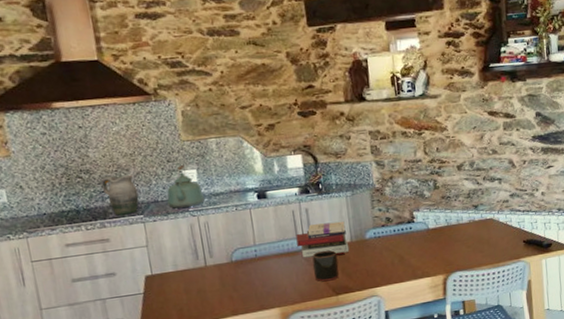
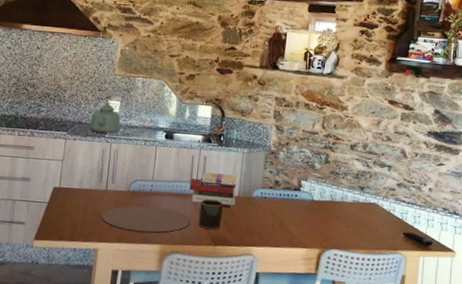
pitcher: present [100,174,139,216] -> none [40,93,68,129]
placemat: none [207,270,306,302] -> present [101,205,191,233]

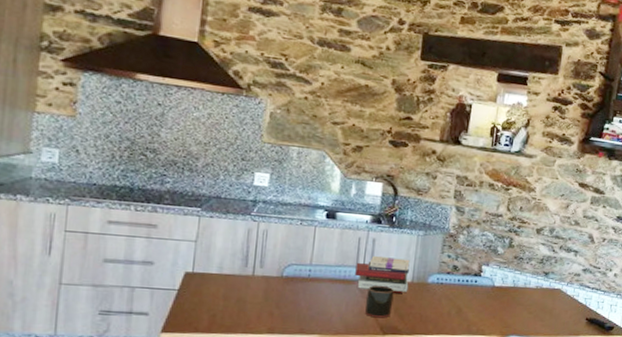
kettle: present [89,95,121,134] -> none [230,166,271,212]
placemat: present [101,205,191,233] -> none [247,292,356,323]

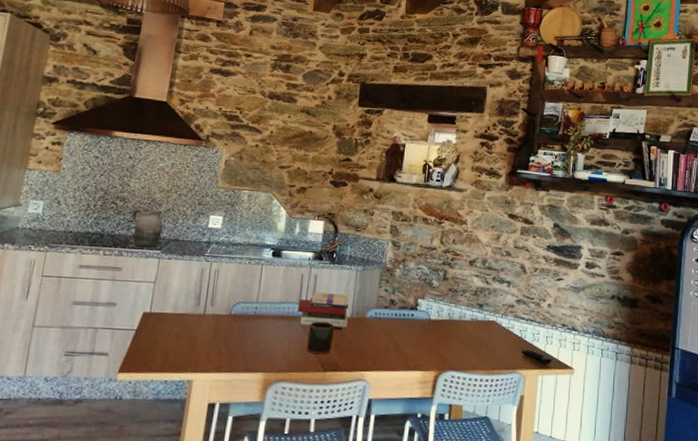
pitcher: none [164,161,202,205] -> present [130,208,164,248]

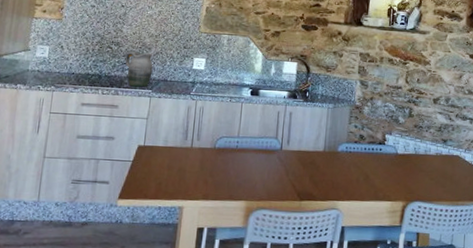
books: present [298,291,350,330] -> none [275,127,322,163]
mug: present [307,321,335,355] -> none [284,154,309,185]

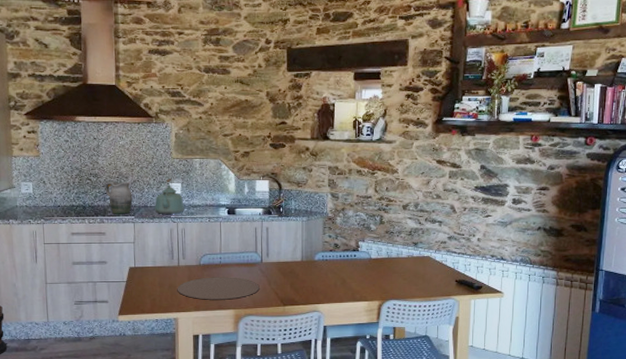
kettle: none [174,53,206,92] -> present [154,179,184,215]
placemat: none [186,162,276,190] -> present [177,277,260,300]

